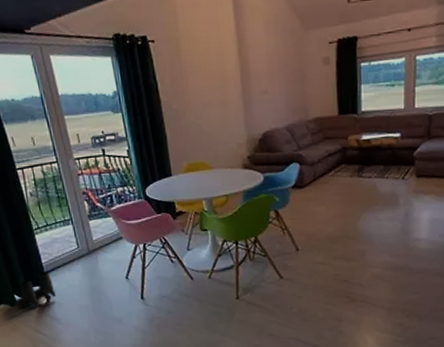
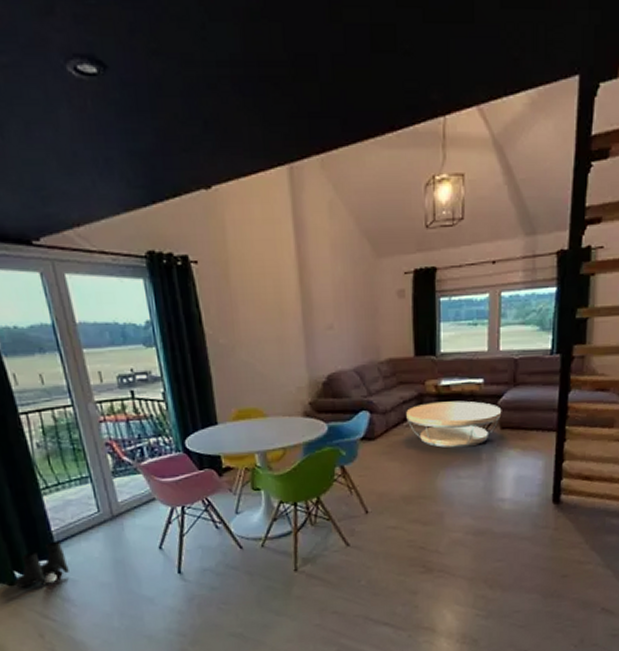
coffee table: none [331,153,418,195] -> present [406,400,502,448]

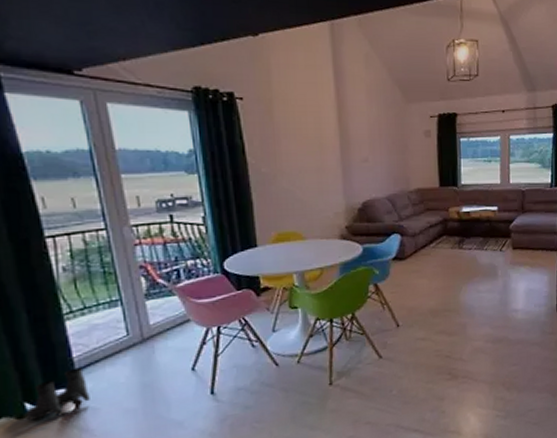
coffee table: present [406,400,502,448] -> none [433,225,513,266]

